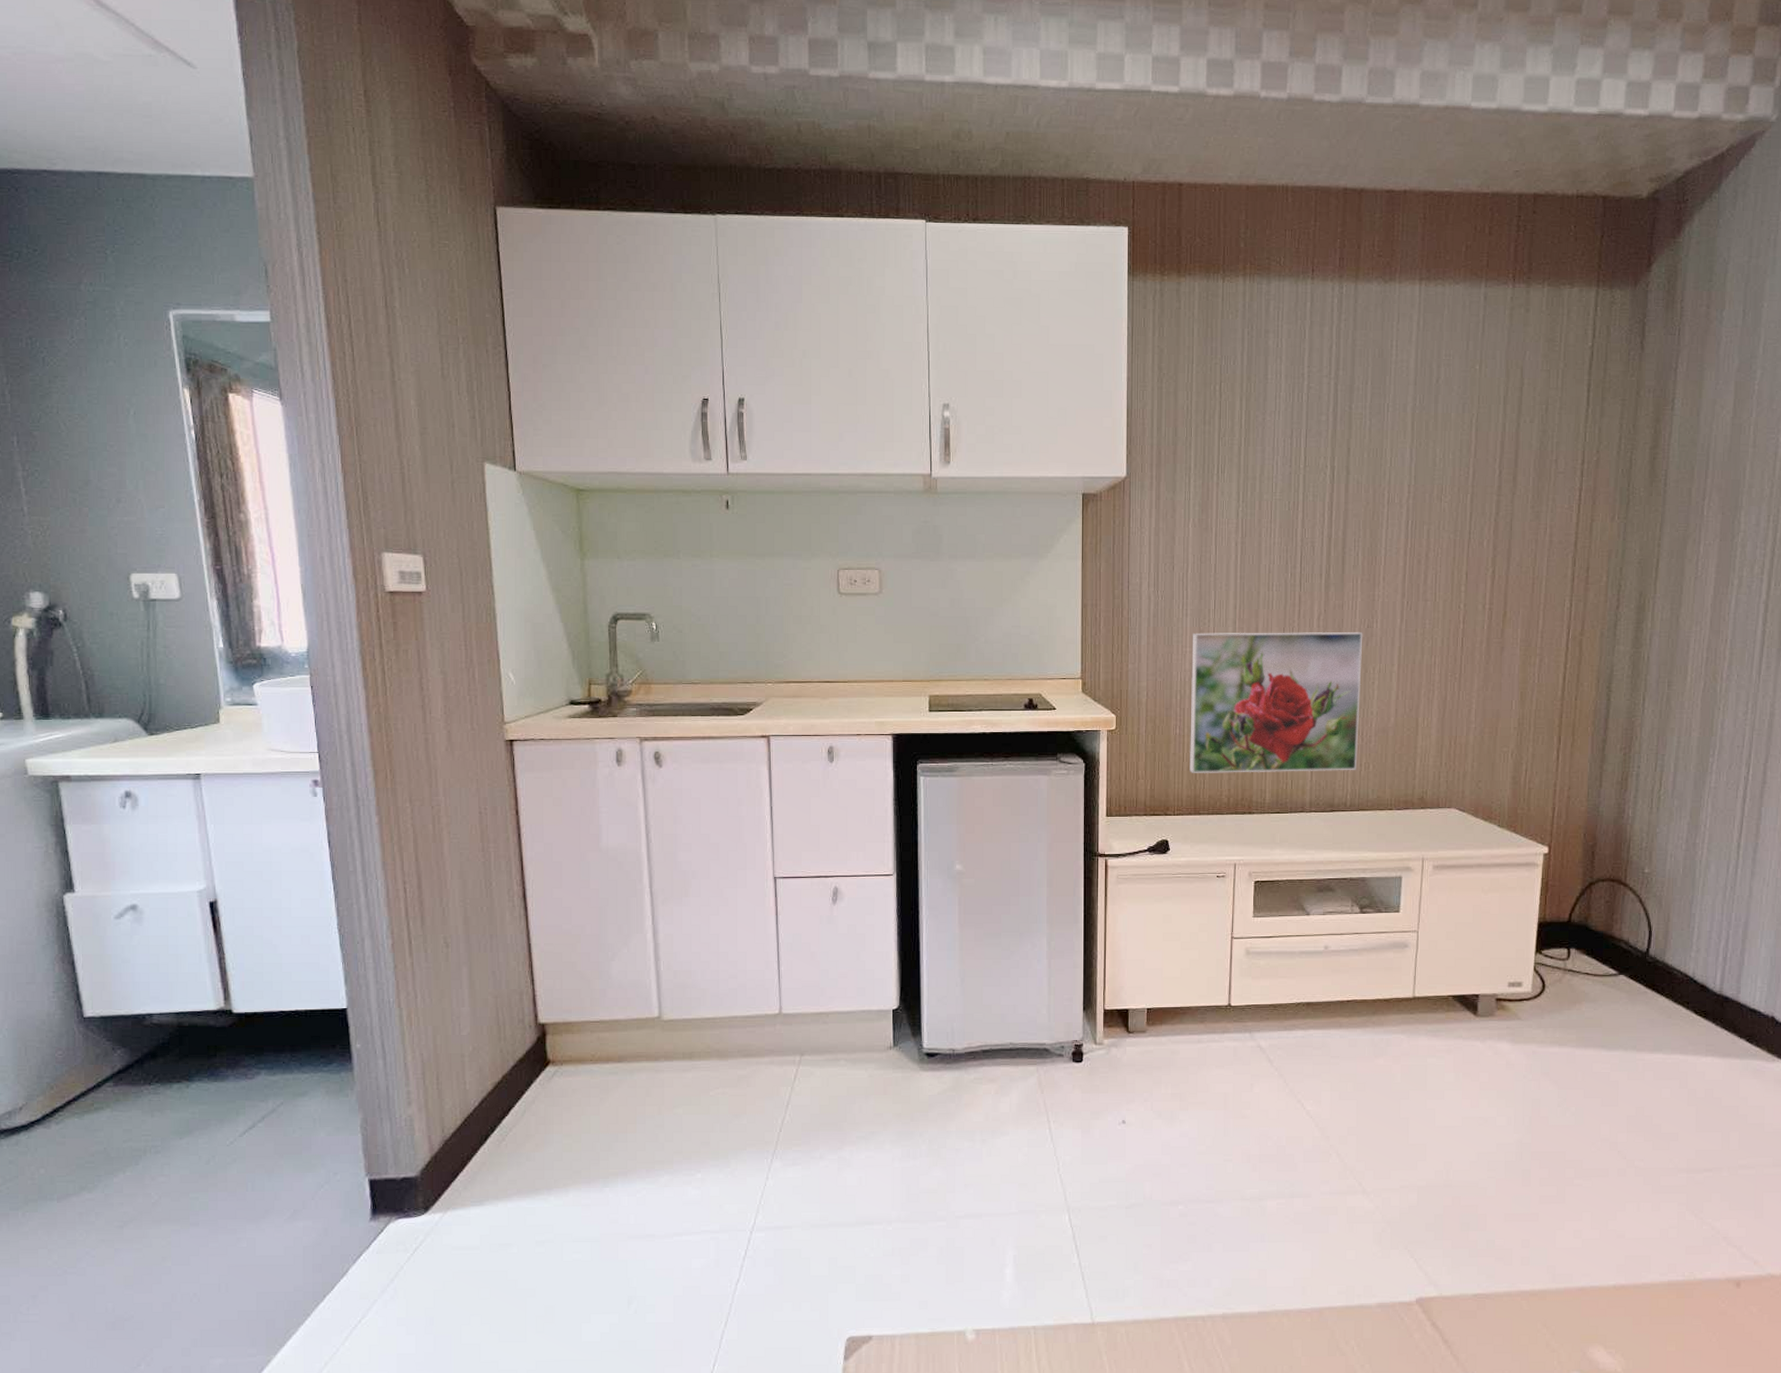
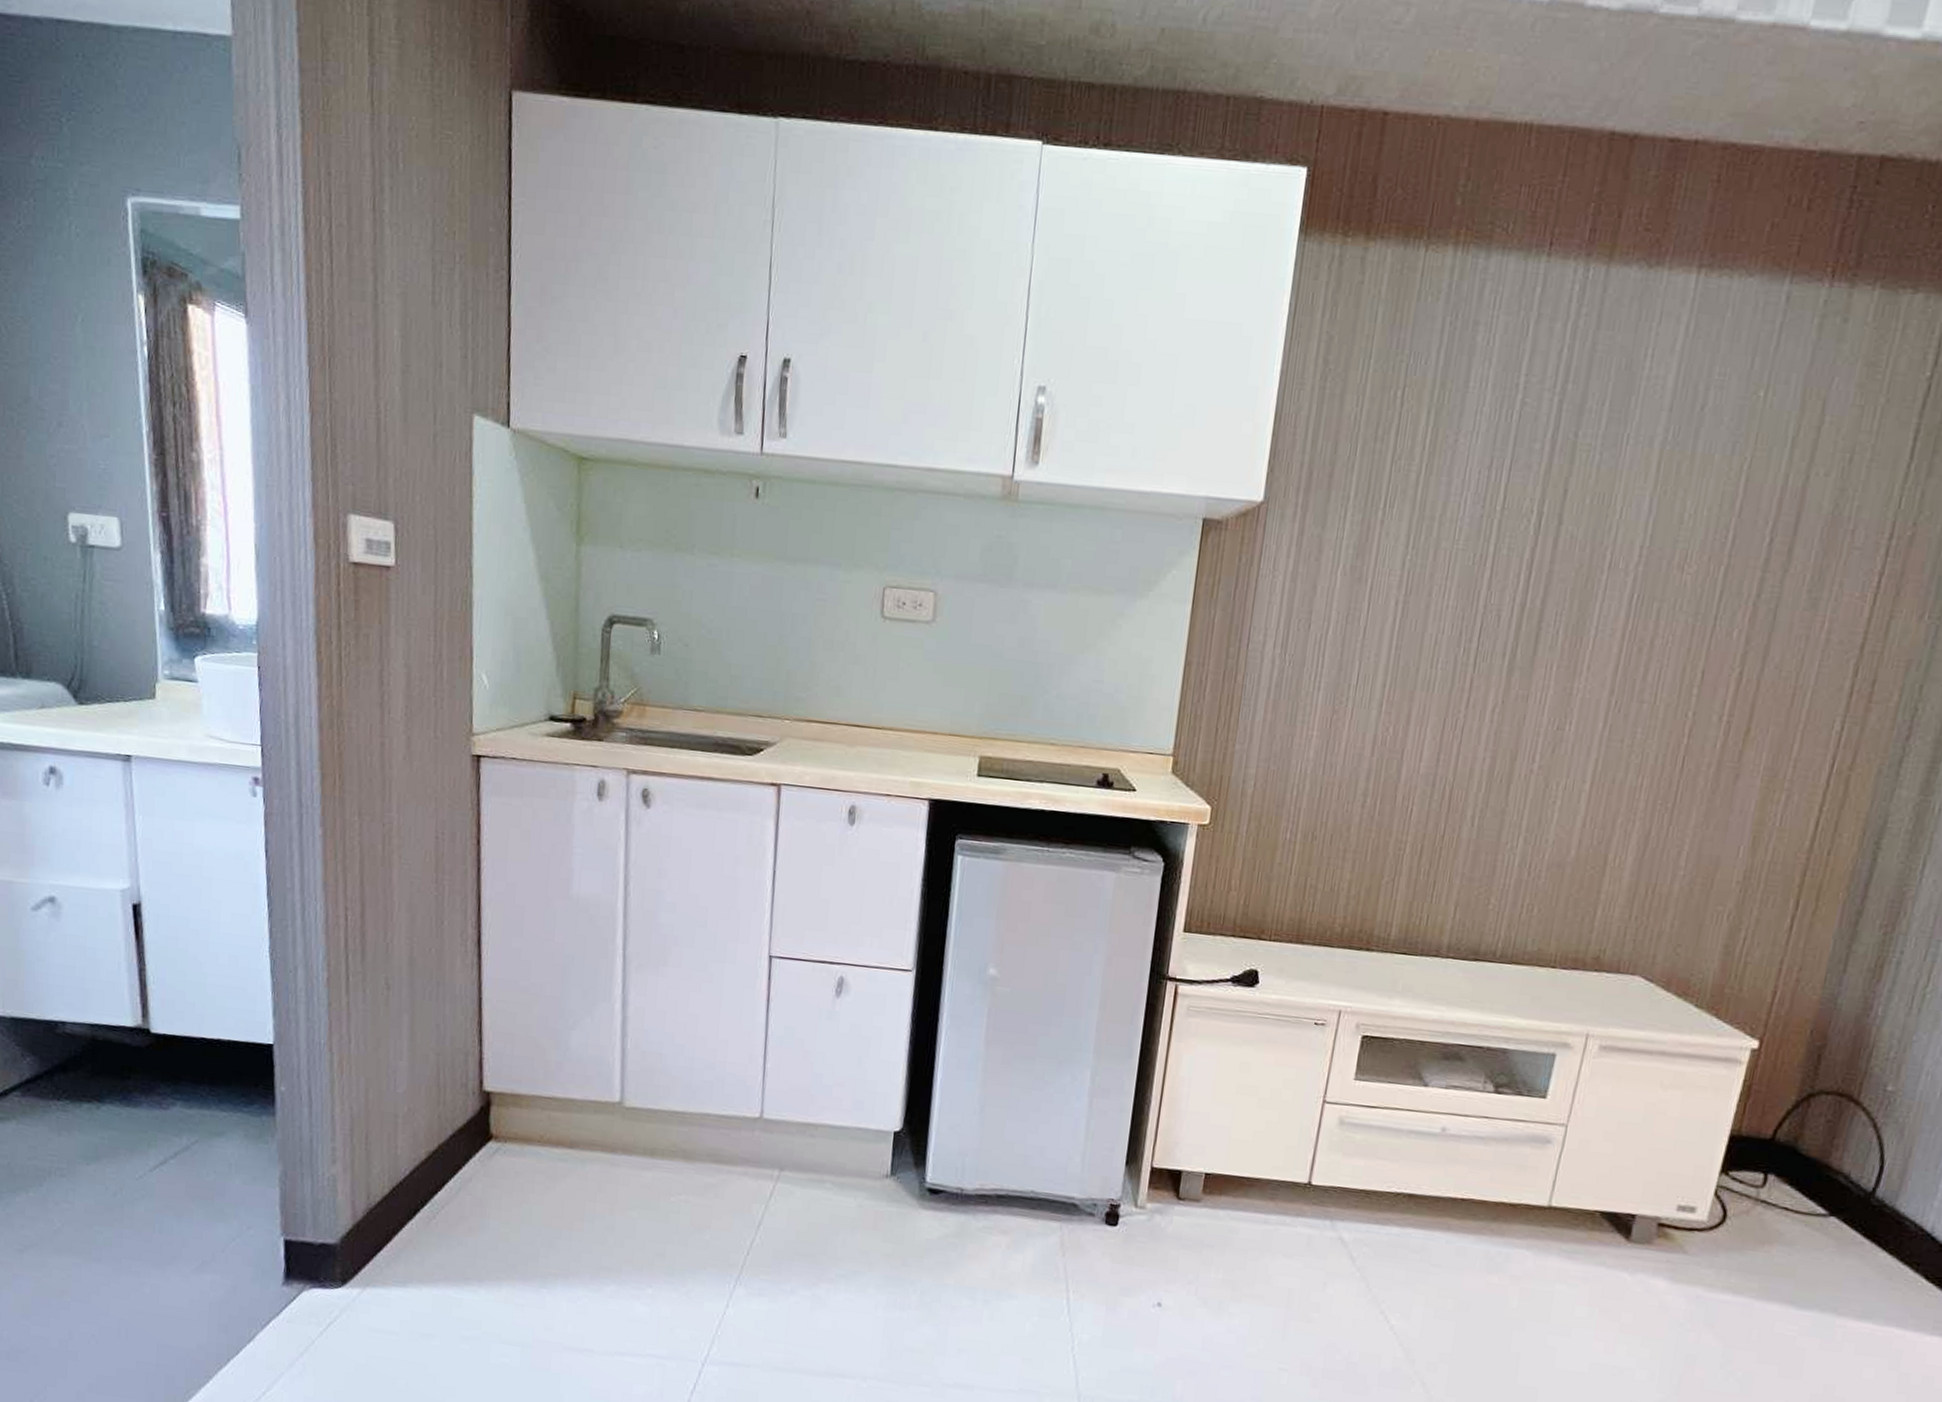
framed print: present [1190,632,1363,773] -> none [1297,713,1550,912]

